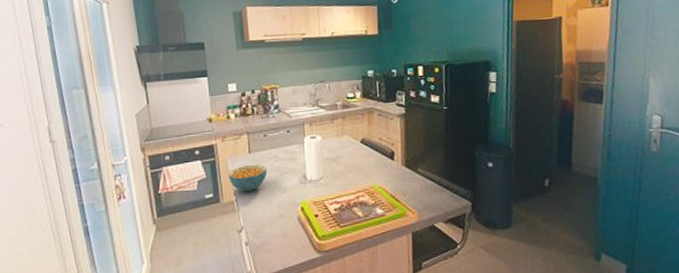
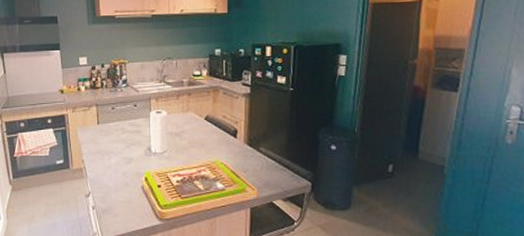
cereal bowl: present [227,164,268,192] -> none [77,135,114,160]

